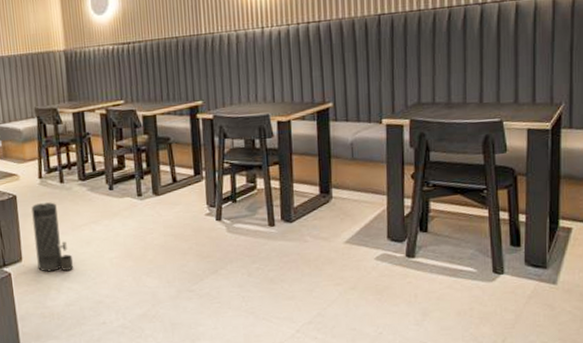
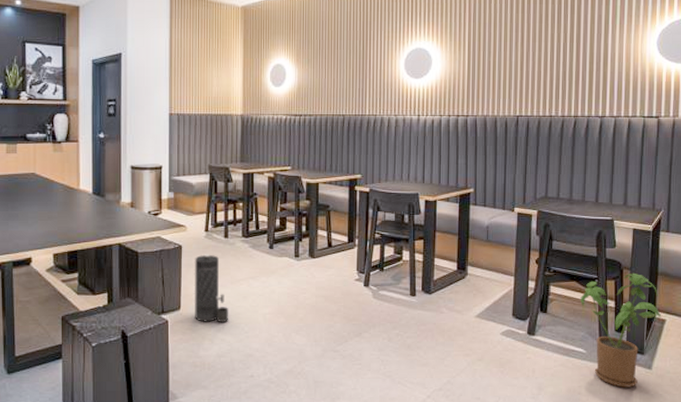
house plant: none [467,178,567,307] -> present [580,272,662,388]

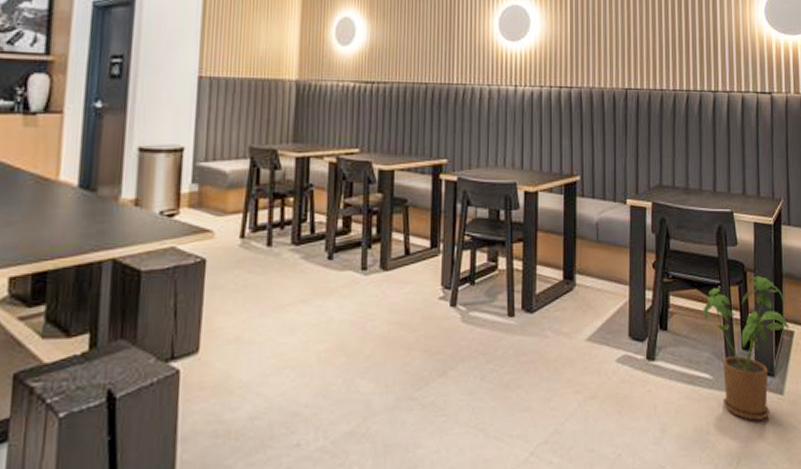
canister: present [195,254,229,322] -> none [219,270,269,370]

